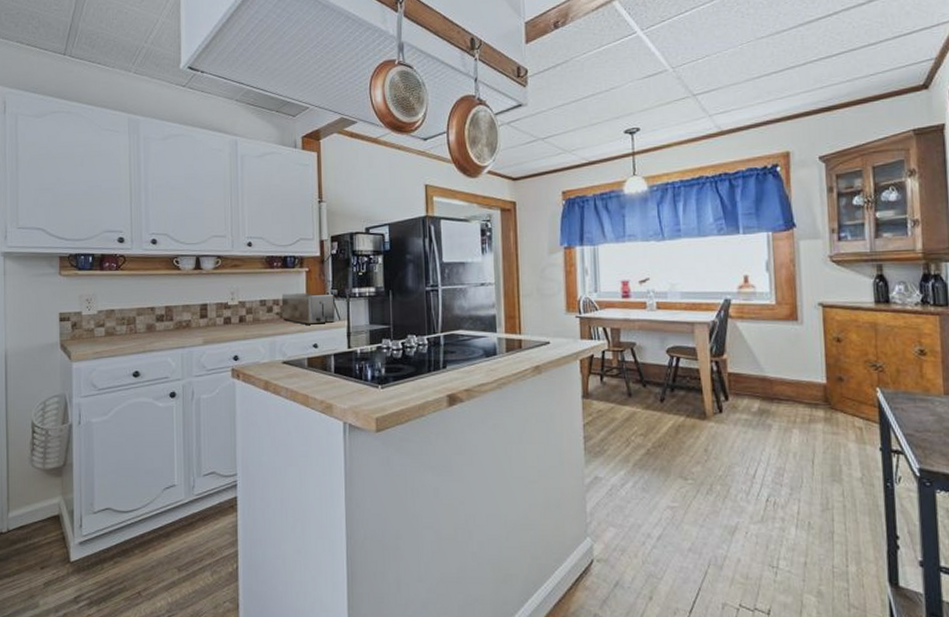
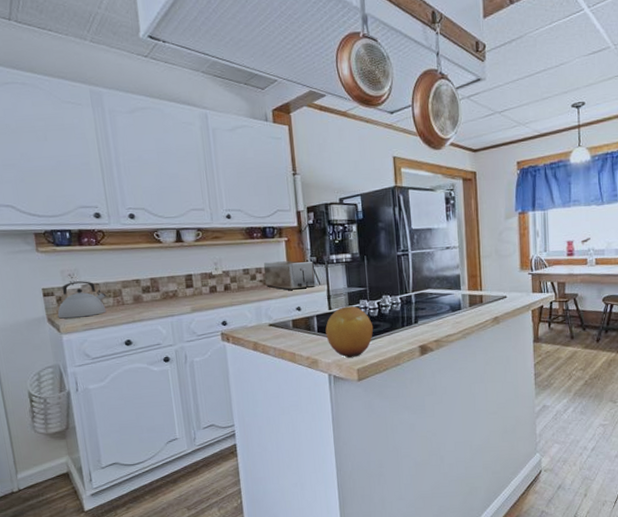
kettle: none [71,307,120,345] -> present [57,281,107,319]
fruit: none [343,345,396,404] -> present [325,305,374,358]

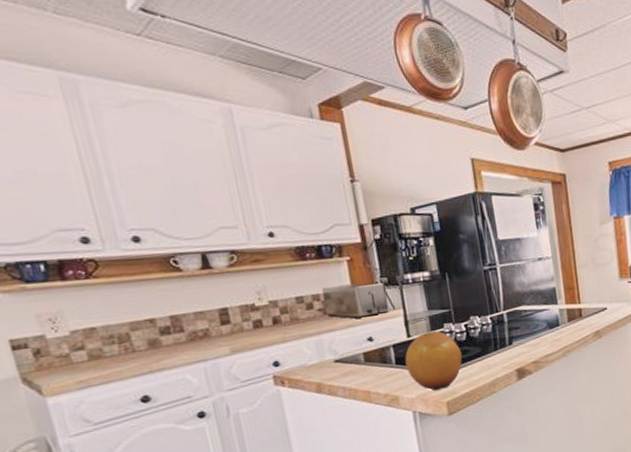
kettle: present [57,281,107,319] -> none [36,325,110,377]

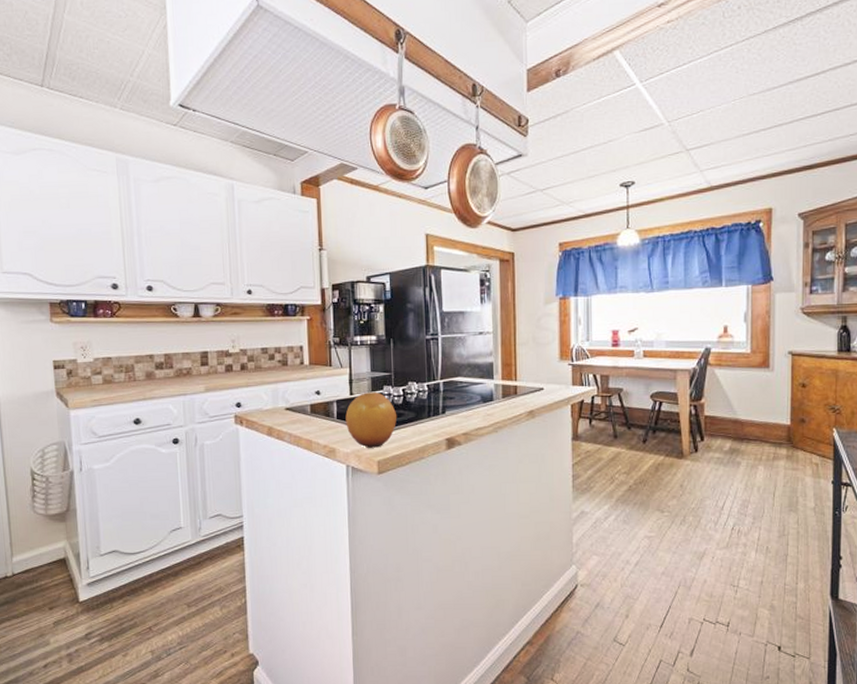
toaster: present [321,282,389,319] -> none [283,341,337,373]

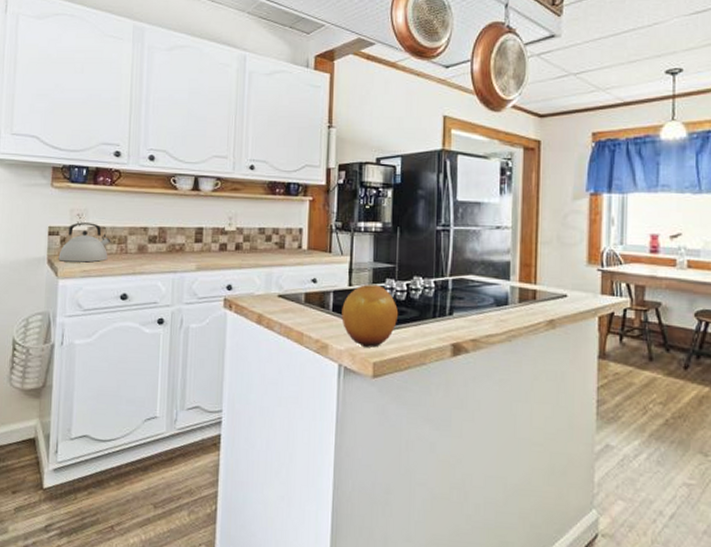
kettle: none [67,354,118,393] -> present [58,222,111,263]

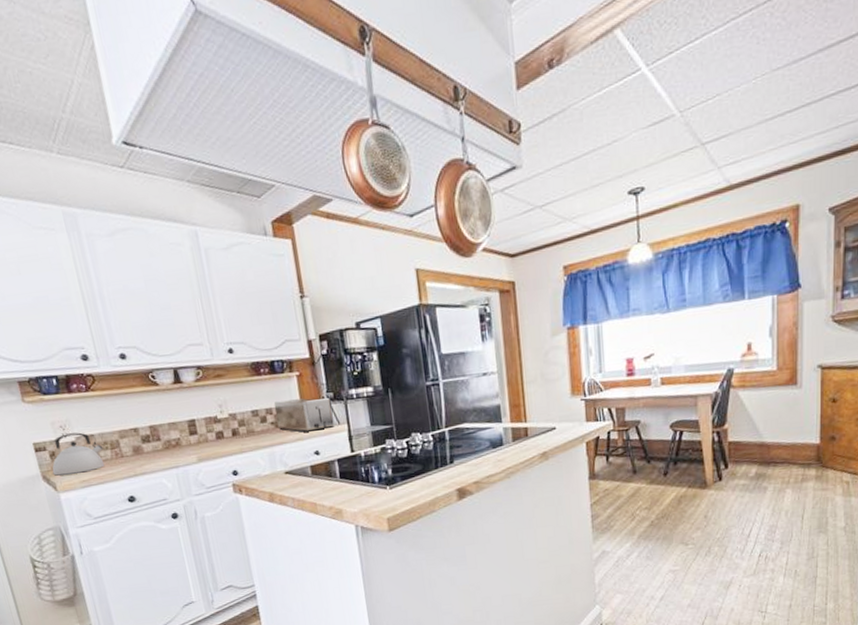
toaster: none [281,223,338,259] -> present [273,397,334,433]
fruit: present [341,283,399,348] -> none [348,446,403,506]

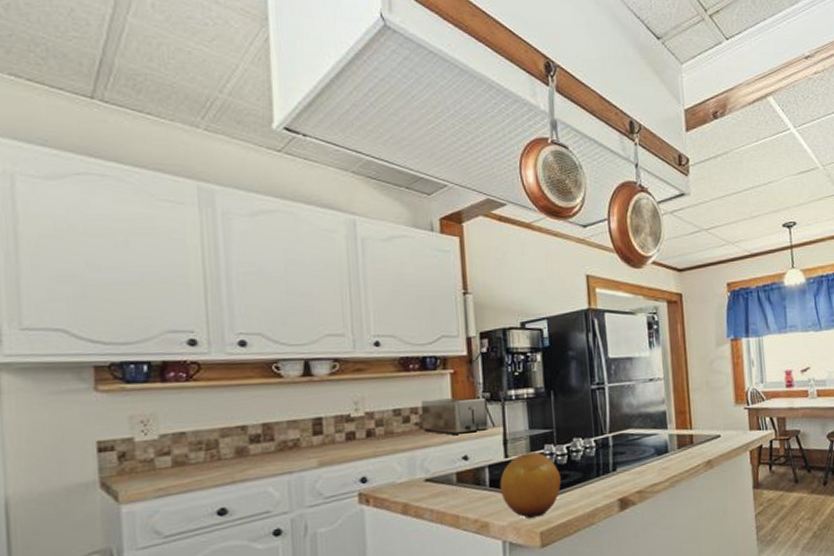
kettle: present [52,432,105,476] -> none [117,429,196,483]
fruit: none [348,446,403,506] -> present [500,451,562,518]

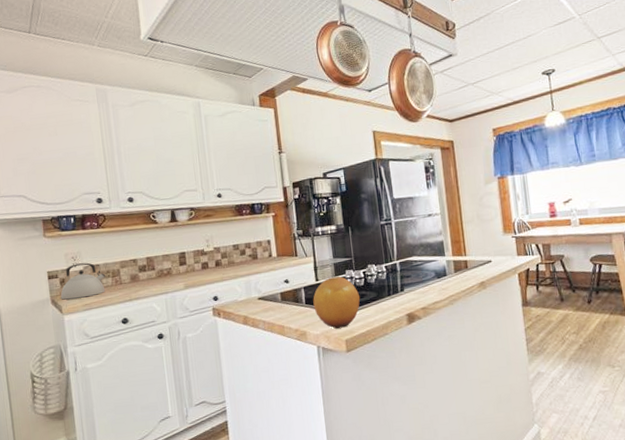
kettle: none [117,429,196,483] -> present [60,262,106,300]
toaster: present [420,397,488,436] -> none [252,234,302,264]

